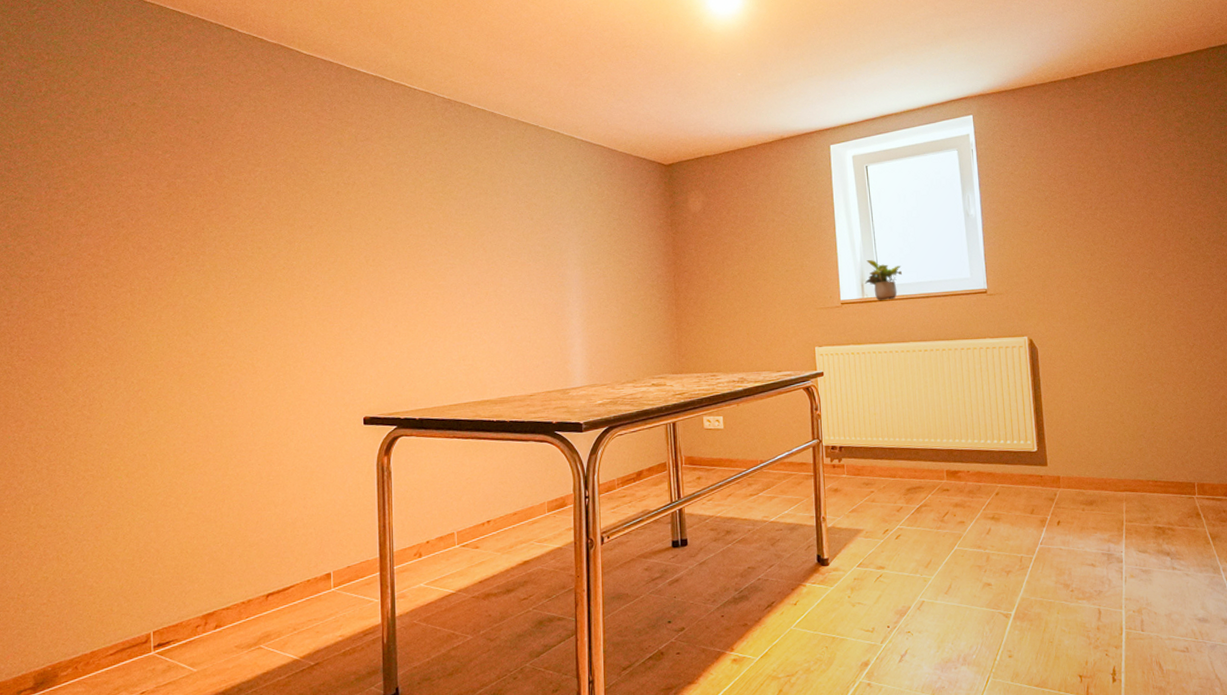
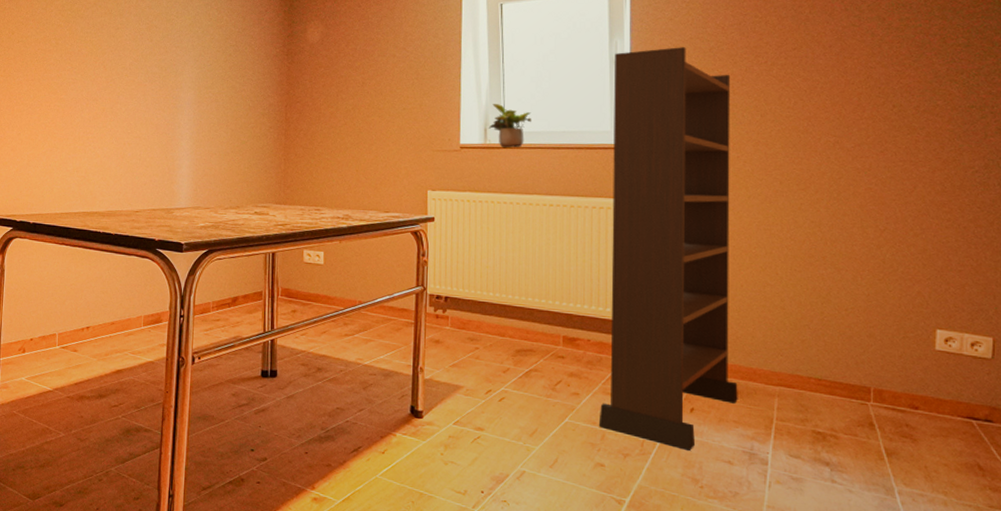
bookshelf: none [968,198,1095,560] -> present [598,47,738,450]

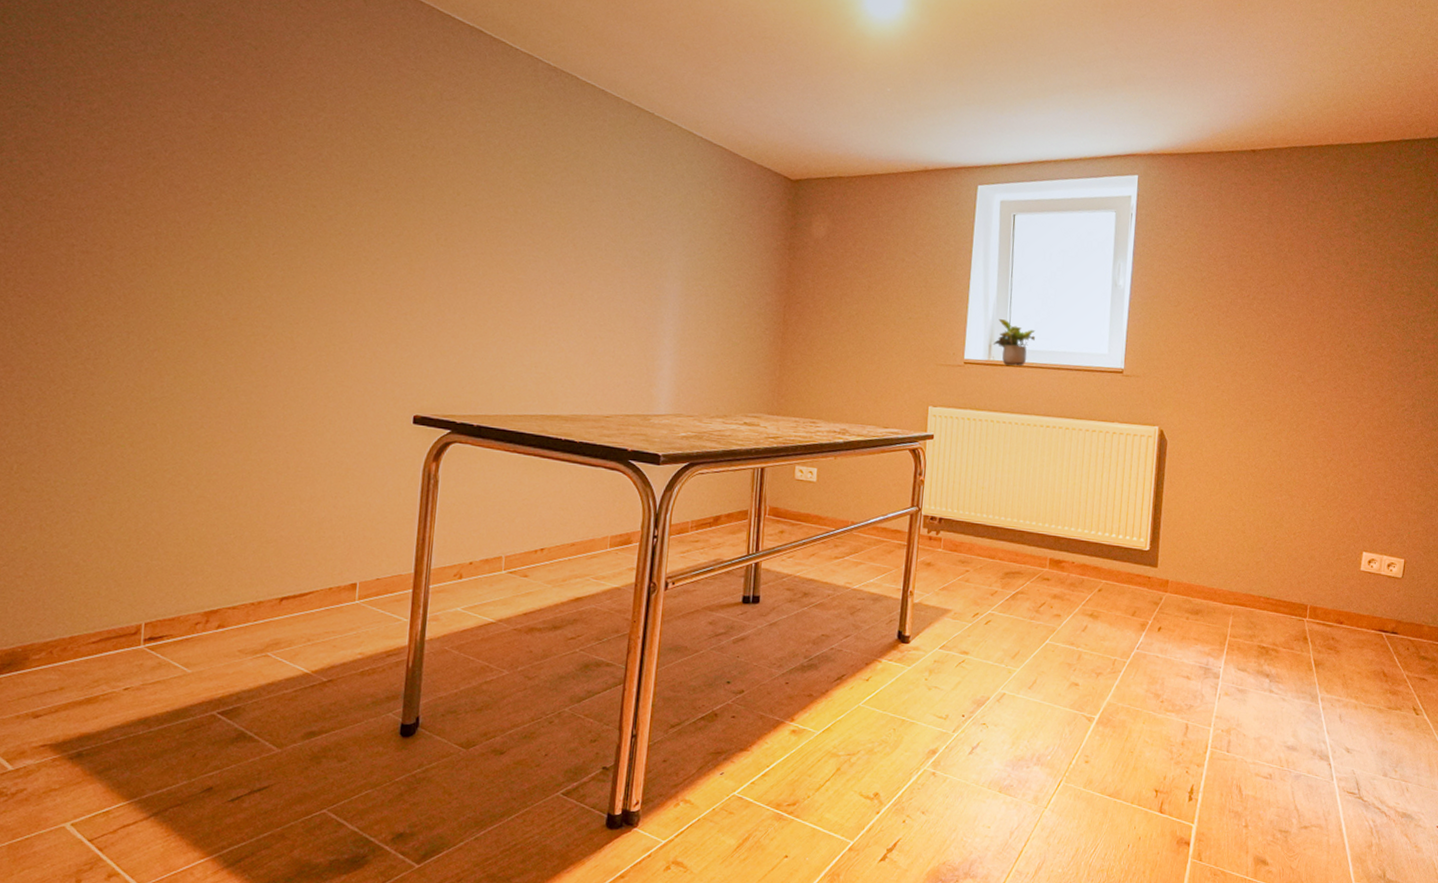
bookshelf: present [598,47,738,450] -> none [1076,274,1218,667]

